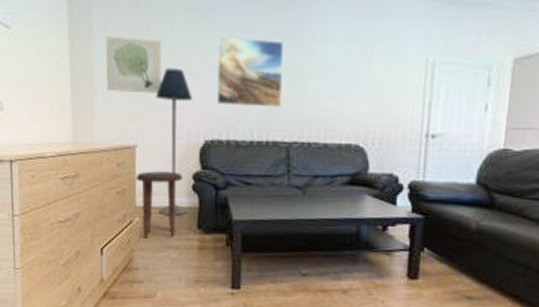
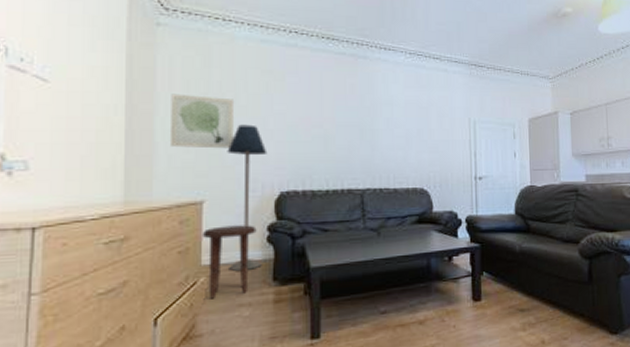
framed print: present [218,36,284,108] -> none [292,97,355,159]

